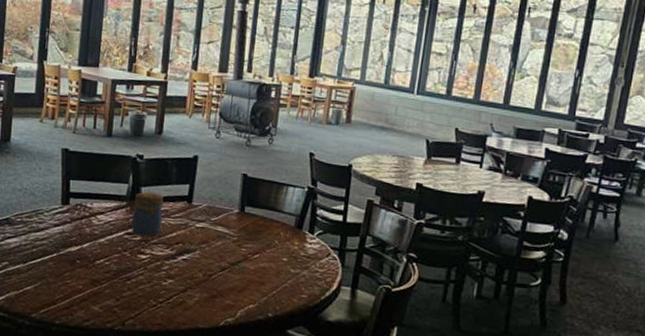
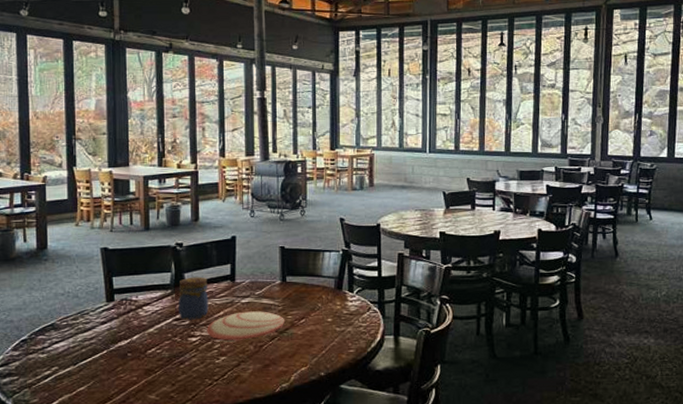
plate: none [157,236,239,266] -> present [207,311,286,341]

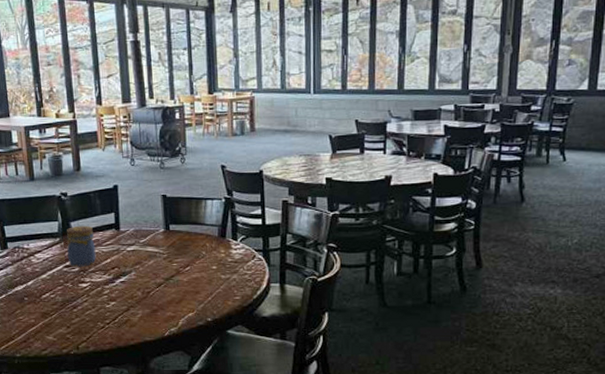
plate: present [207,311,286,341] -> none [95,259,171,287]

